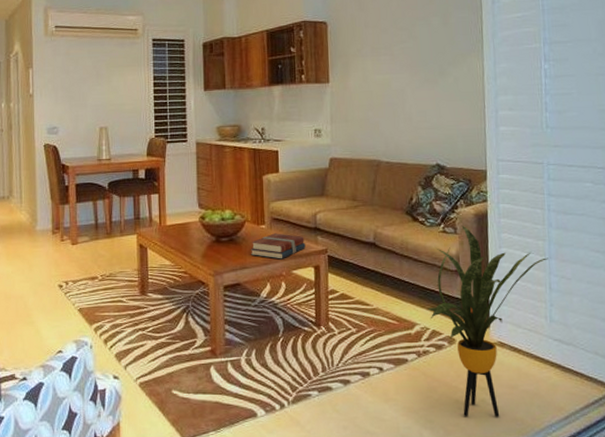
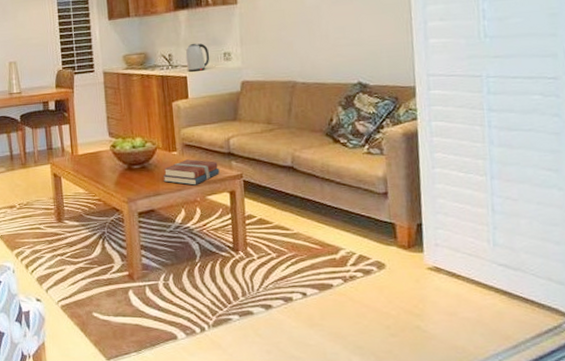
kettle: none [277,118,301,147] -> present [185,43,210,73]
house plant: present [428,225,548,417] -> none [353,145,490,345]

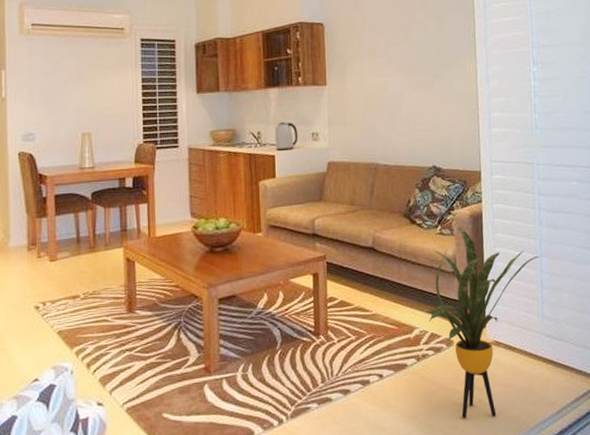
books: present [162,159,220,185] -> none [246,240,304,268]
house plant: none [353,145,490,345] -> present [426,226,540,419]

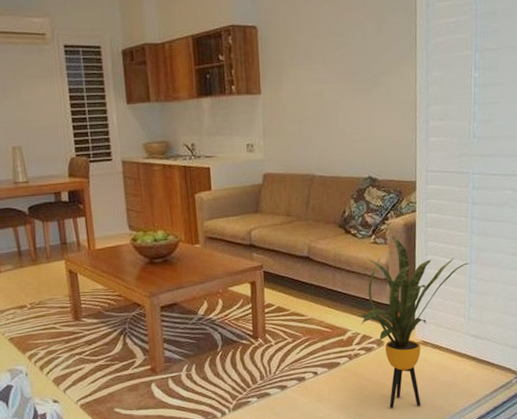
kettle: present [274,121,299,152] -> none [208,133,233,164]

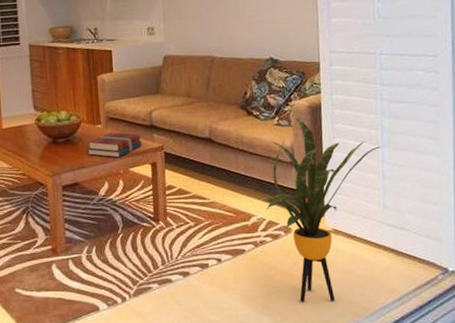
books: none [185,251,241,278] -> present [87,132,142,158]

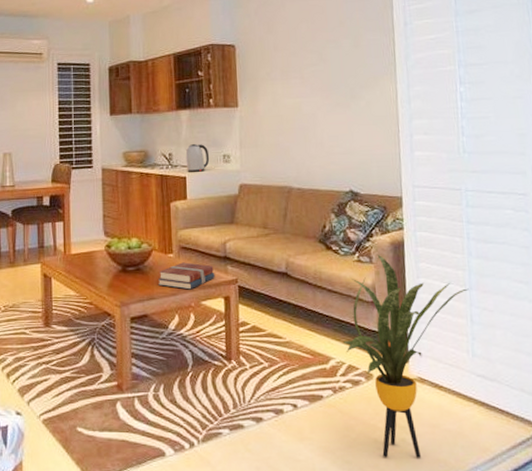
kettle: none [110,17,134,47] -> present [185,143,210,173]

